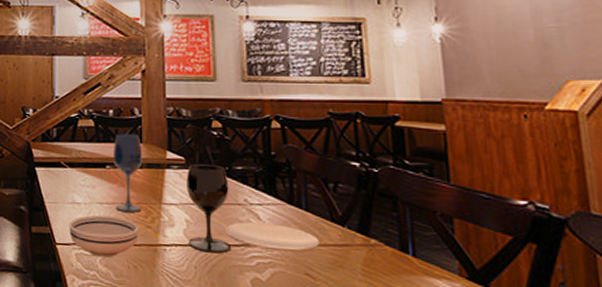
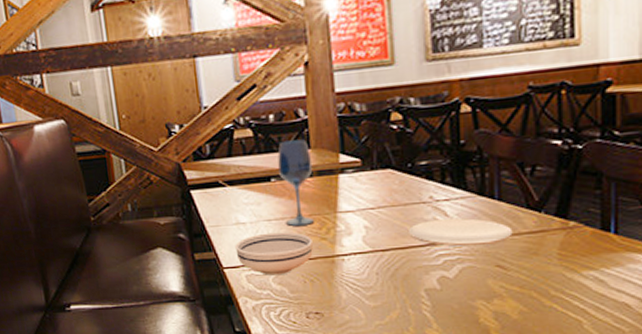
wine glass: present [186,164,231,254] -> none [363,163,415,257]

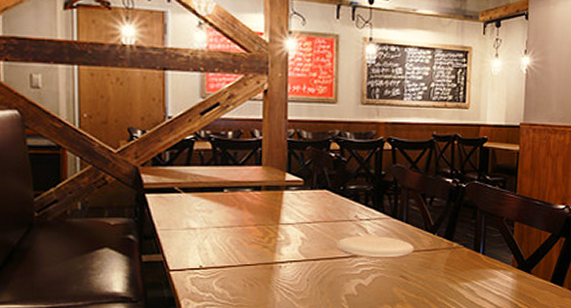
bowl: present [235,232,313,276] -> none [183,239,255,279]
wineglass: present [277,139,315,226] -> none [232,156,262,234]

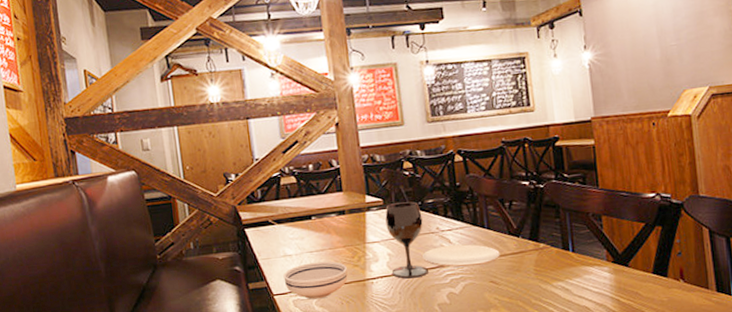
bowl: none [183,239,255,279] -> present [283,261,348,300]
wine glass: none [302,185,342,266] -> present [385,201,428,279]

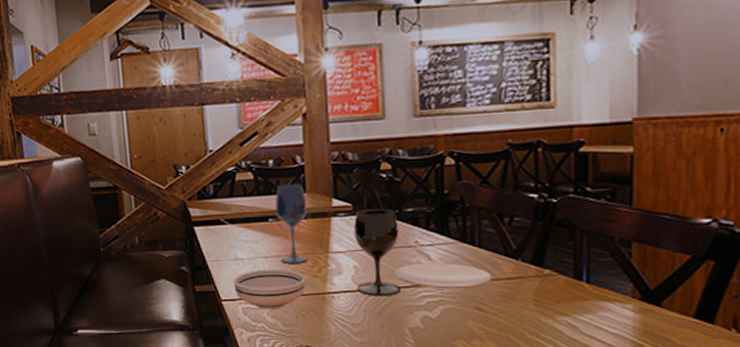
wineglass: none [316,184,349,256] -> present [275,184,308,263]

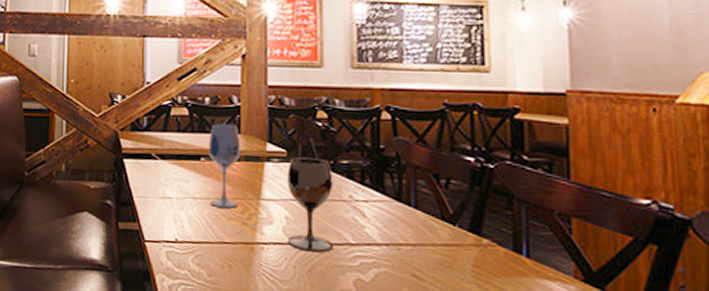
bowl: present [233,269,305,309] -> none [159,210,234,256]
plate: present [395,263,492,289] -> none [328,219,428,252]

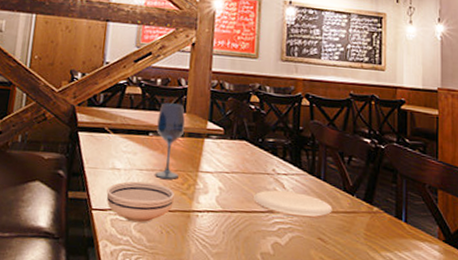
bowl: none [159,210,234,256] -> present [106,181,174,223]
wine glass: present [287,157,333,253] -> none [219,135,261,220]
plate: none [328,219,428,252] -> present [254,190,332,219]

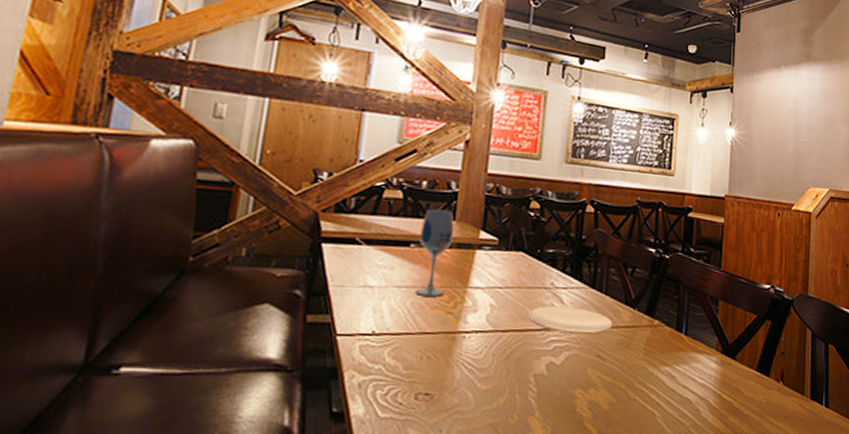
bowl: present [106,181,174,223] -> none [354,300,438,348]

